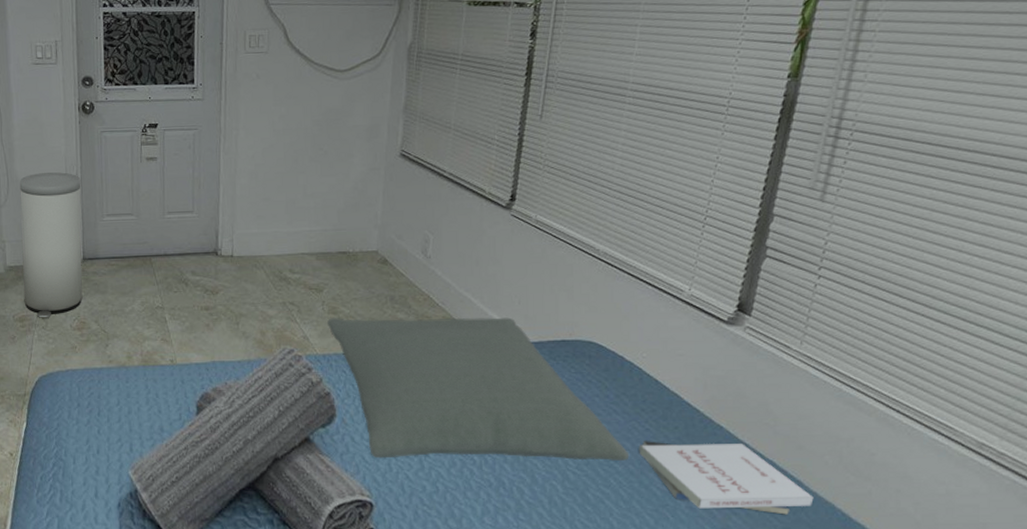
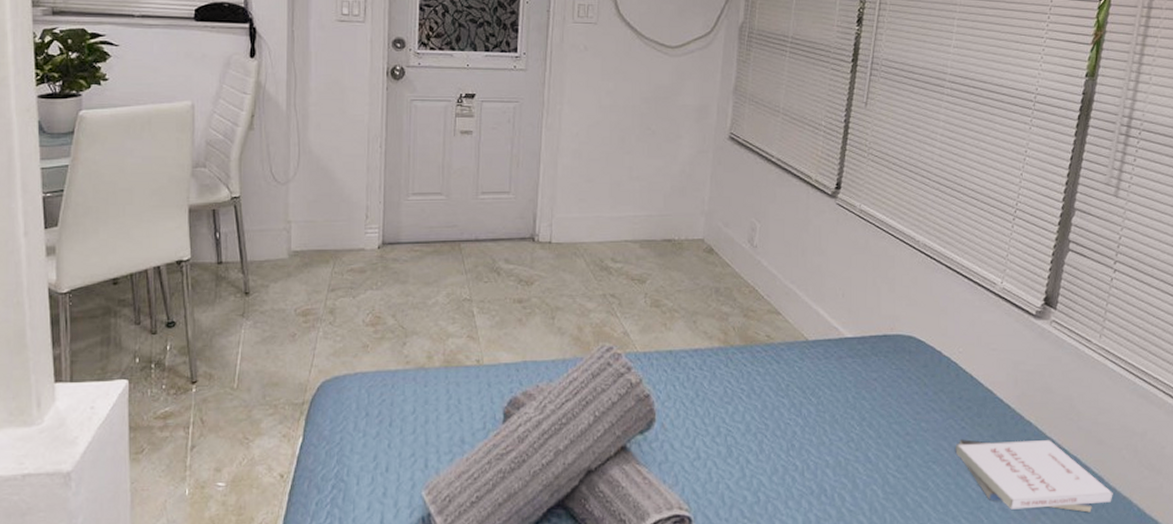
pedal bin: present [19,172,83,318] -> none [309,144,385,312]
pillow: present [327,317,630,462] -> none [650,310,947,467]

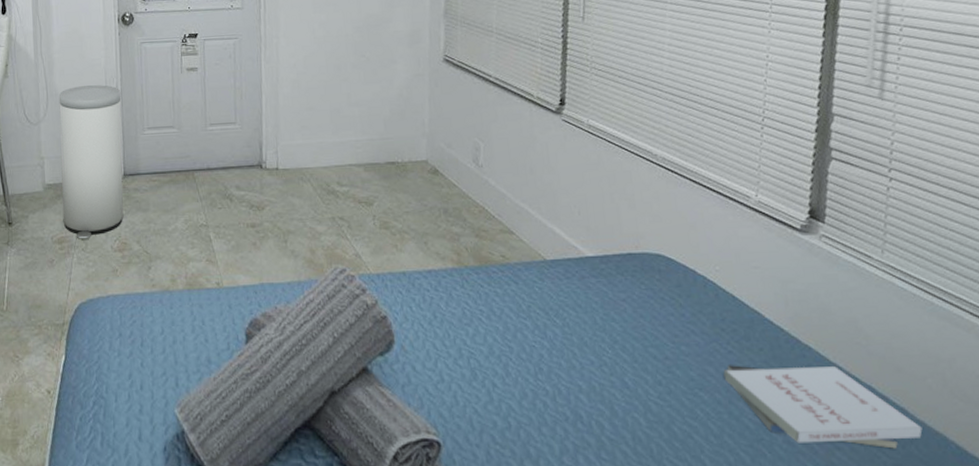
pedal bin: none [309,144,385,312] -> present [58,85,124,239]

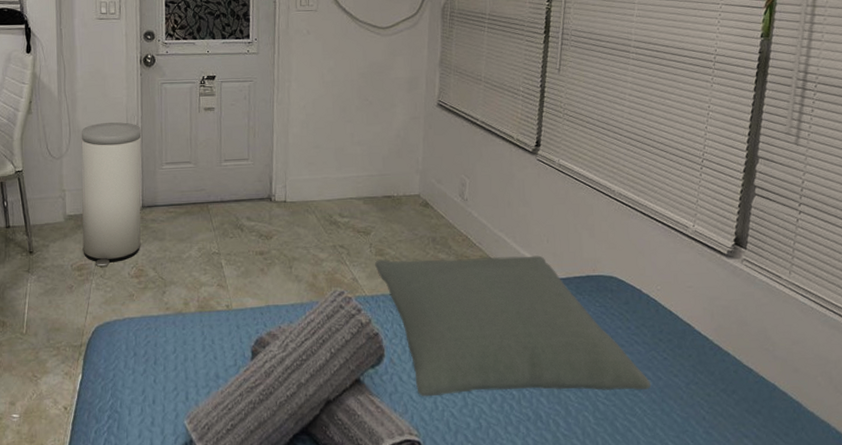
pillow: none [380,229,715,390] -> present [375,255,651,397]
books: present [723,365,923,449] -> none [659,369,812,435]

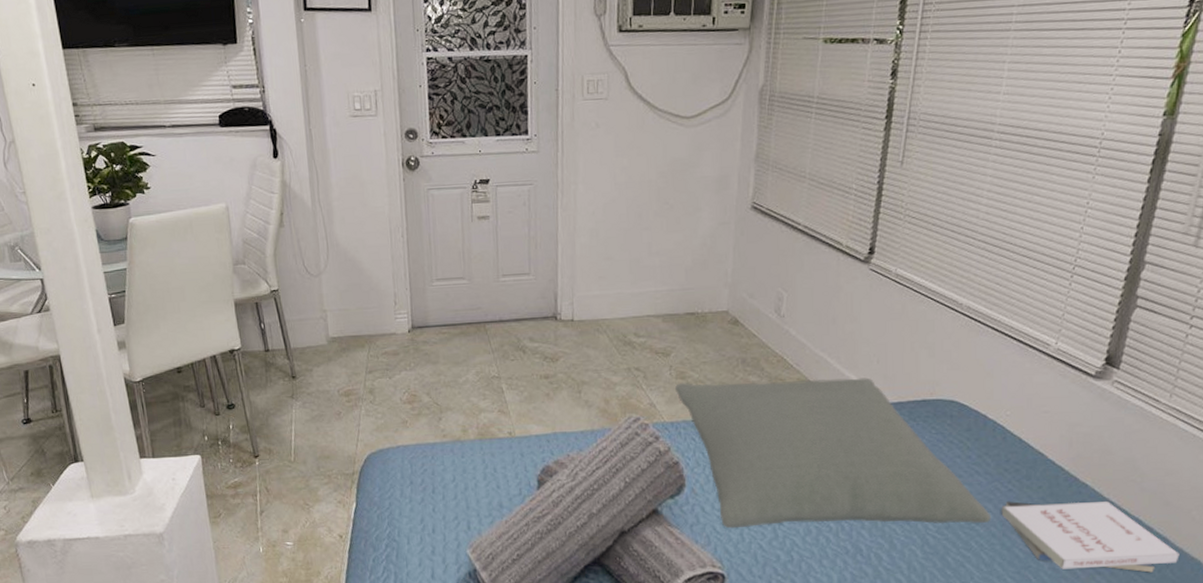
pedal bin: present [81,122,142,267] -> none [340,234,413,392]
books: none [659,369,812,435] -> present [1001,501,1180,573]

